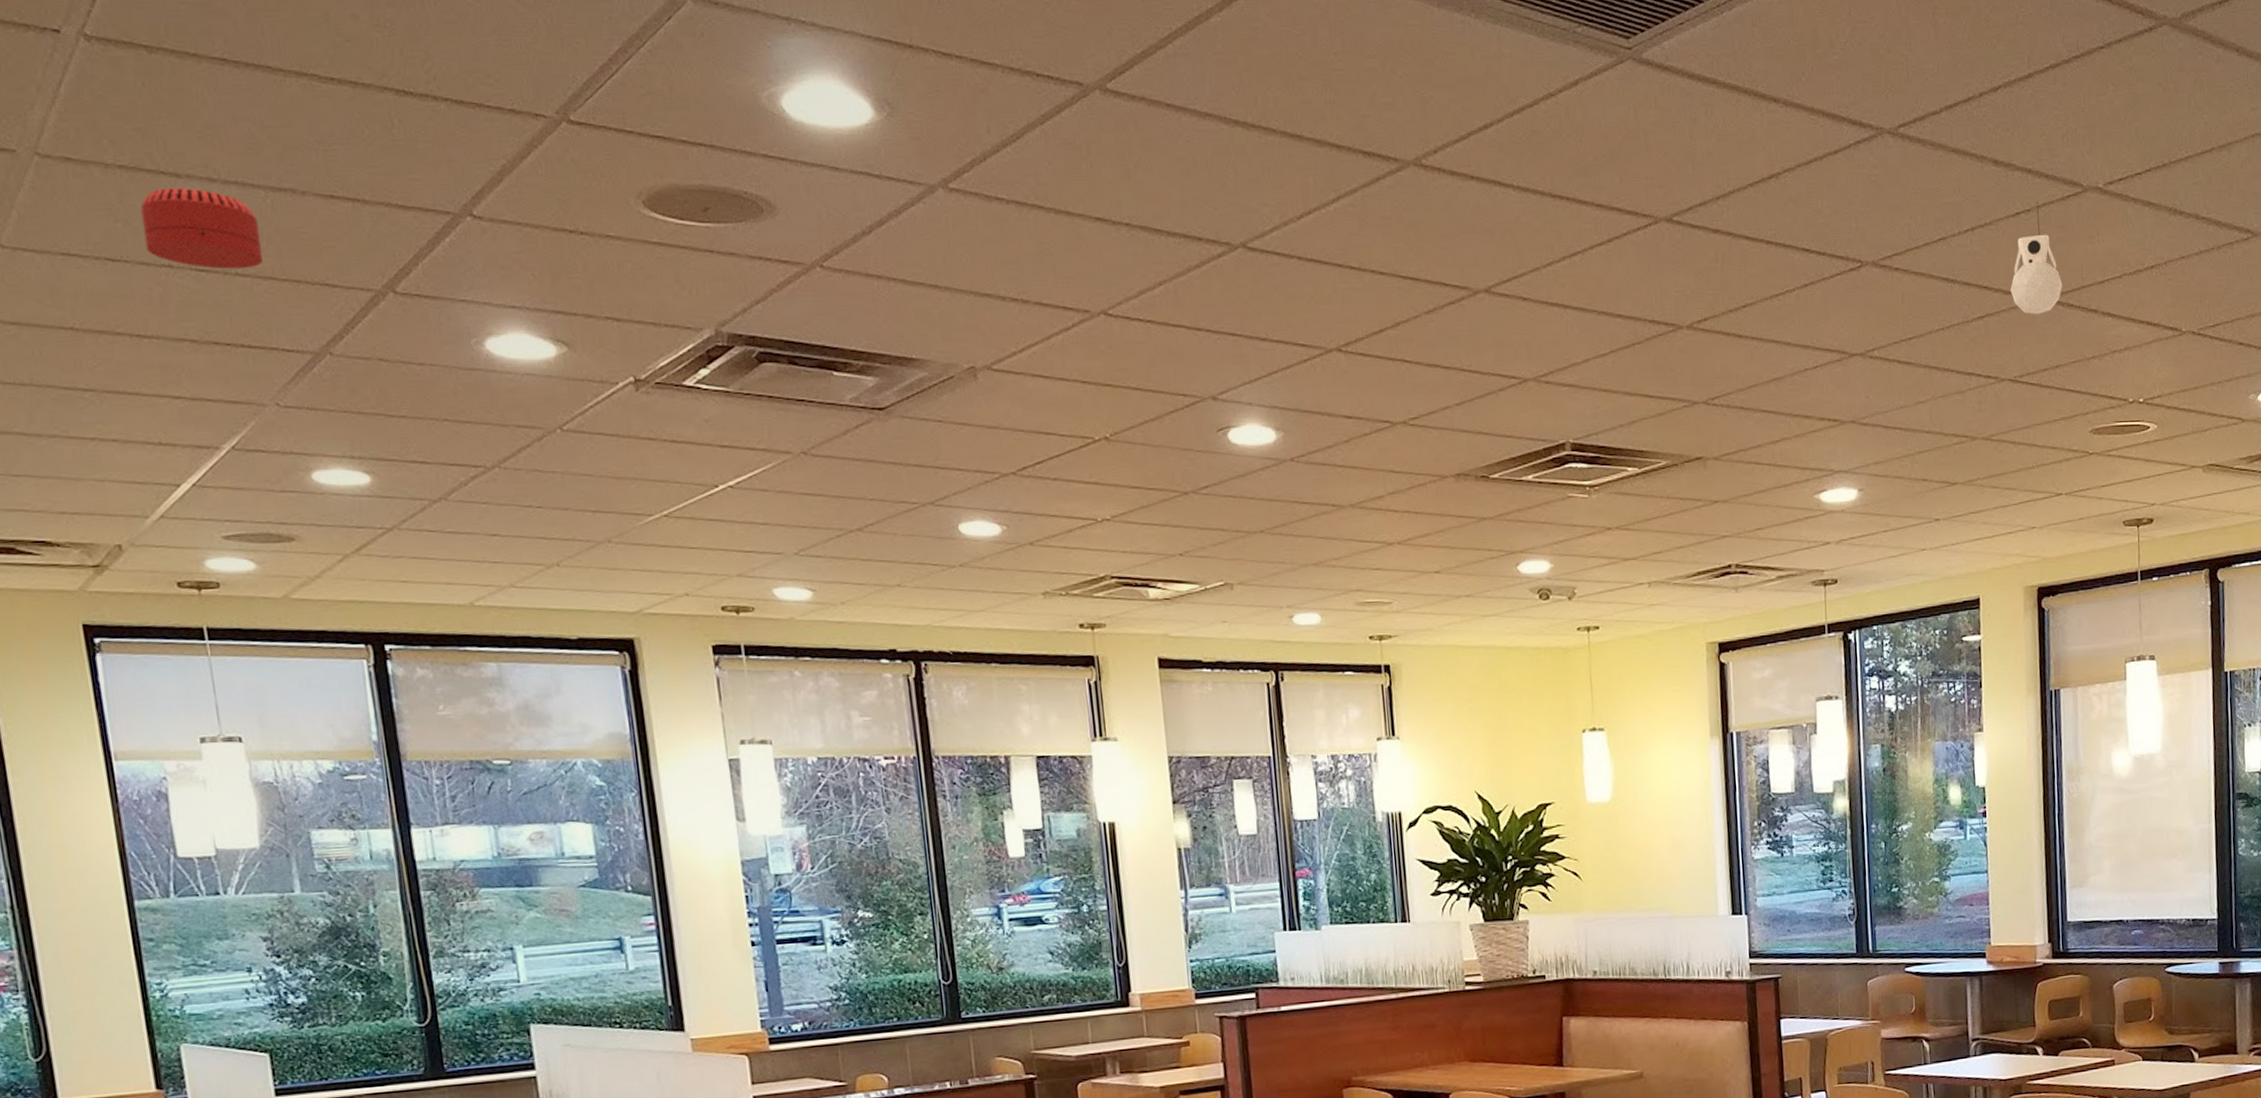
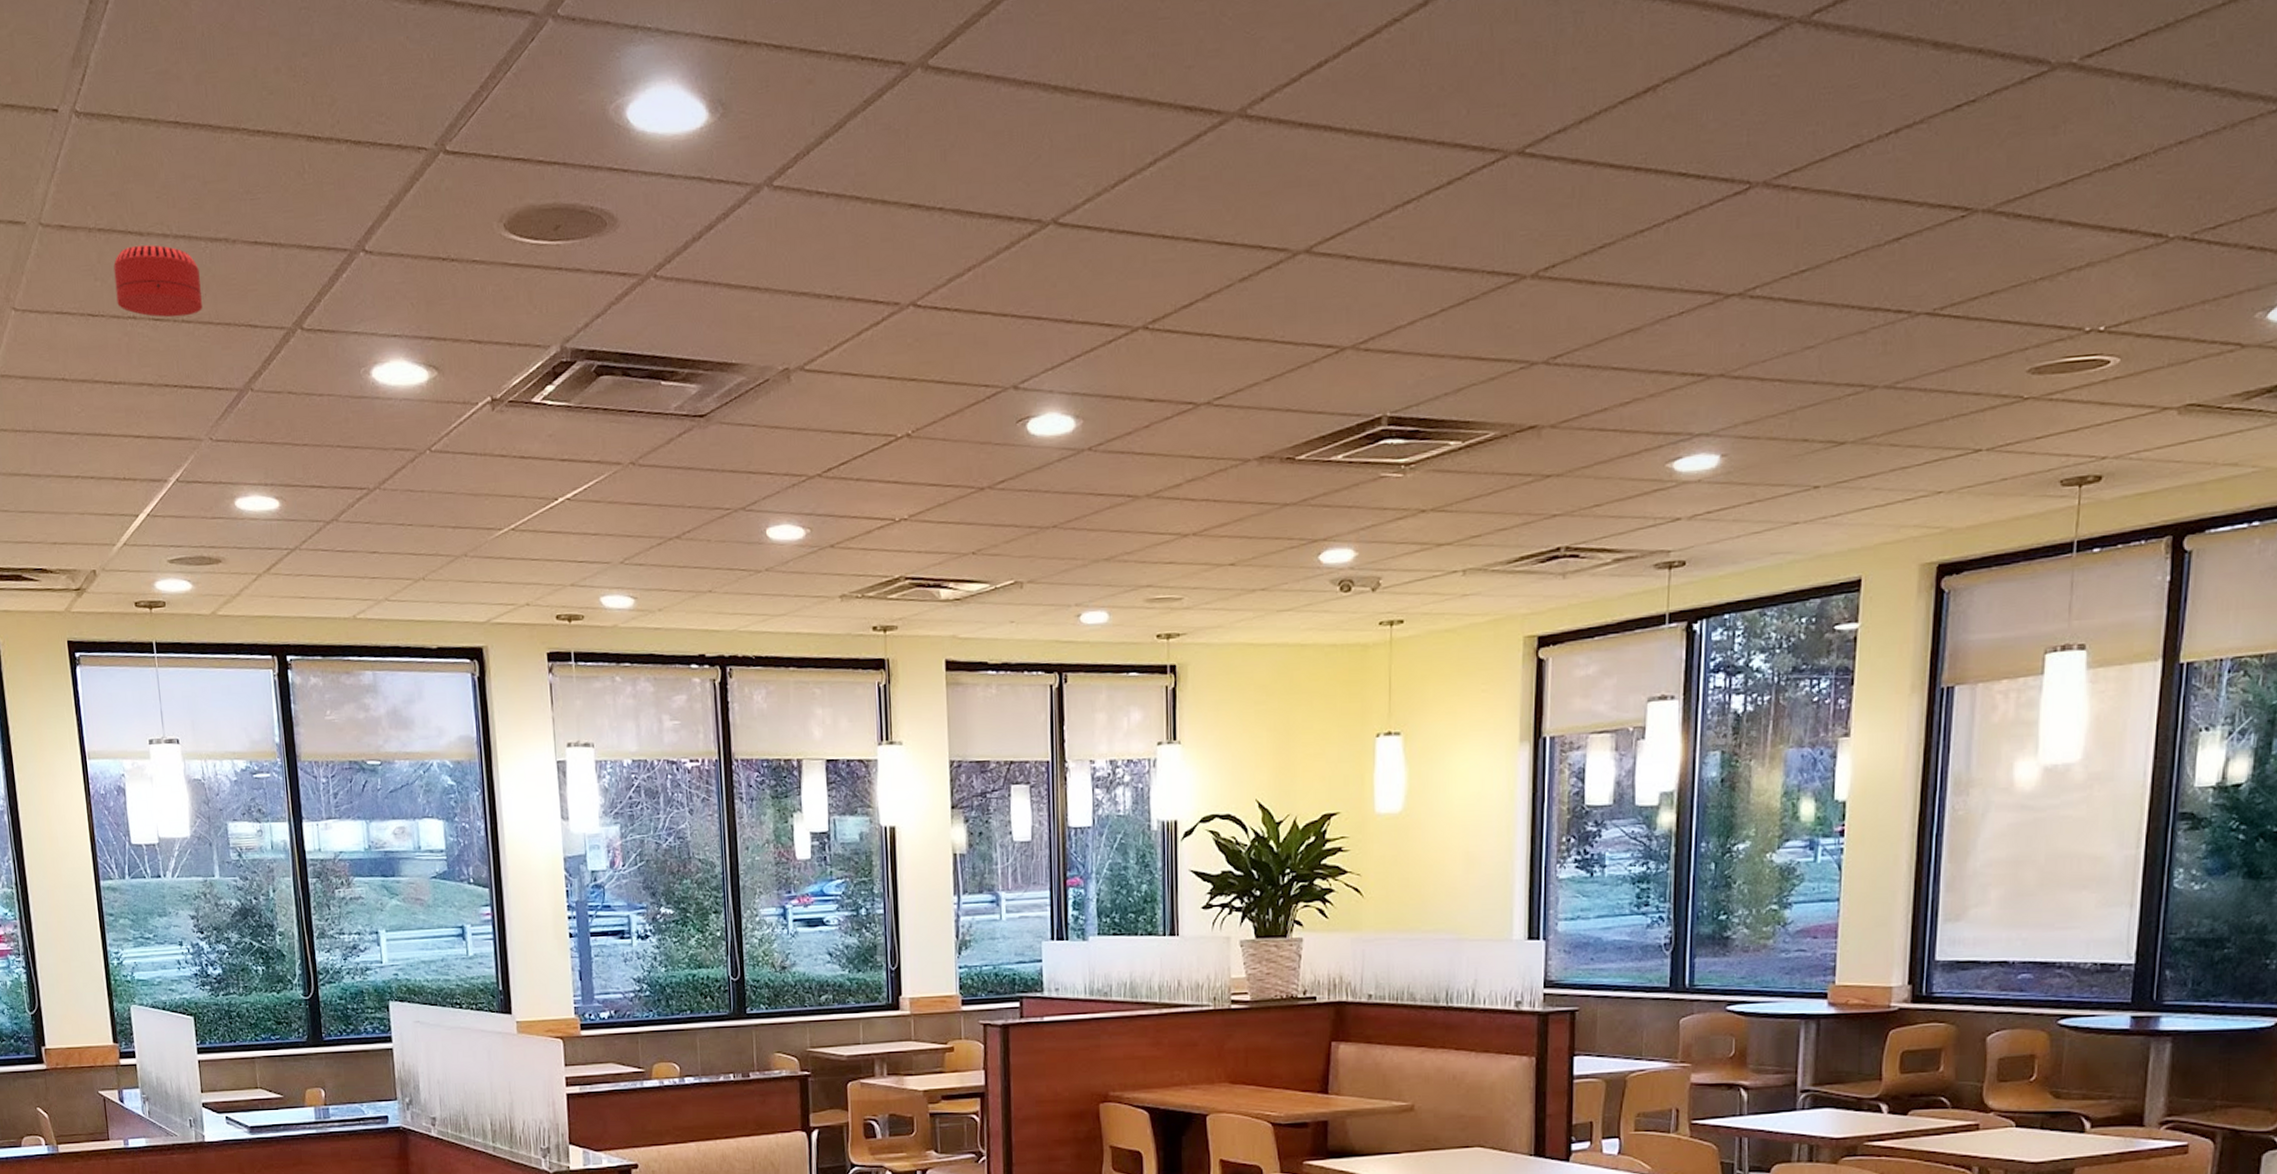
security camera: present [2010,202,2063,315] -> none [1939,89,2010,231]

